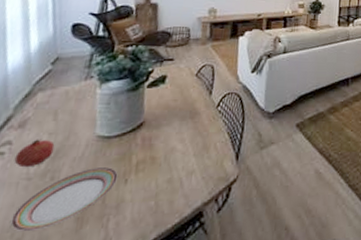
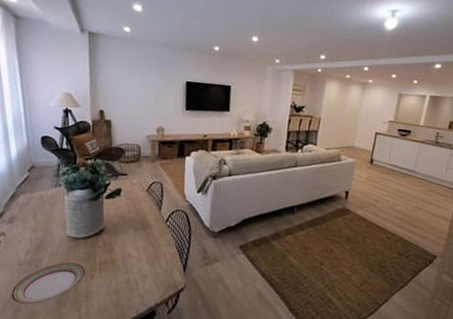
fruit: present [14,139,55,168] -> none [8,233,36,256]

